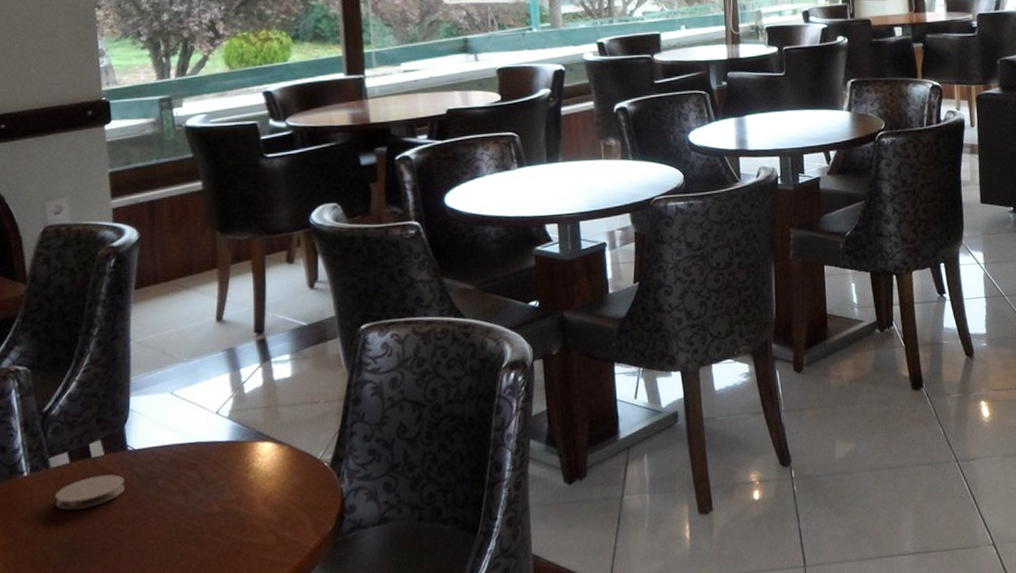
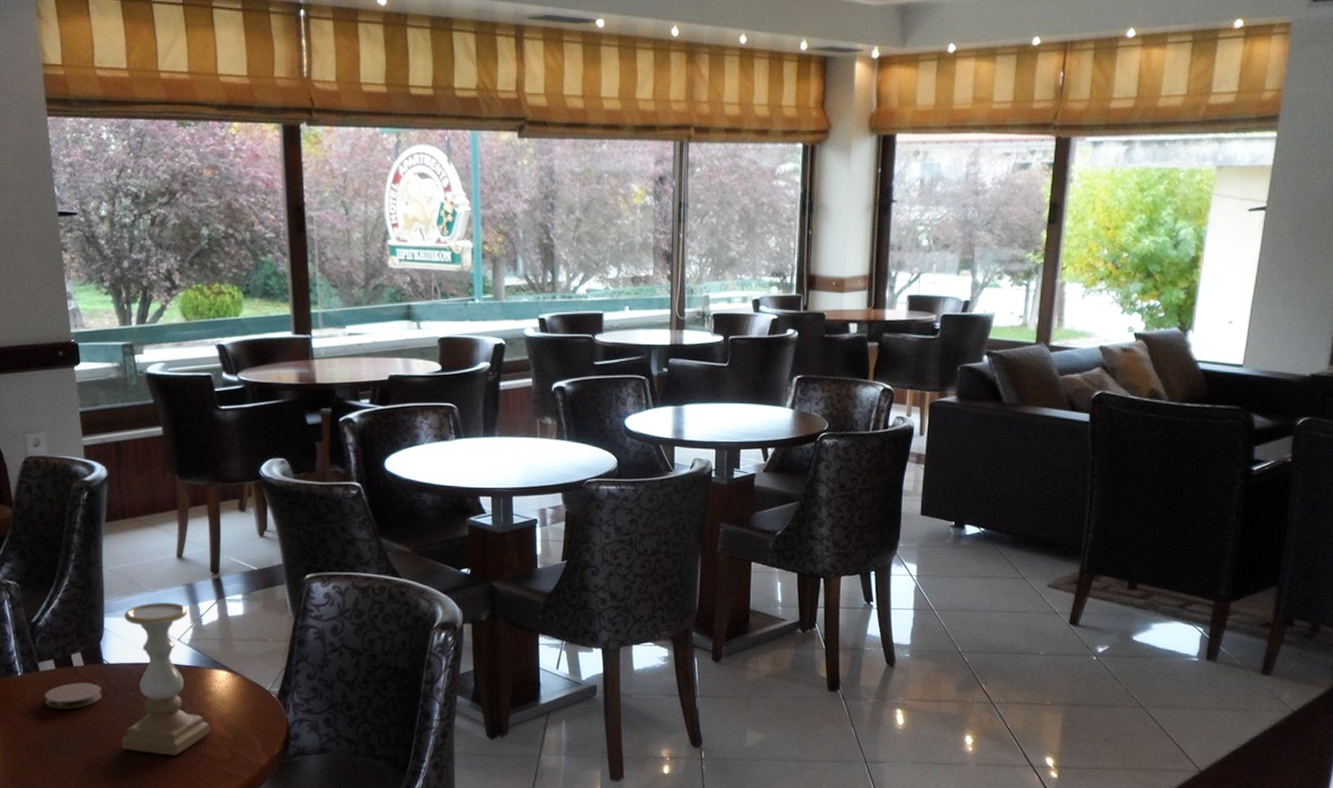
candle holder: none [146,371,252,550] -> present [121,602,210,756]

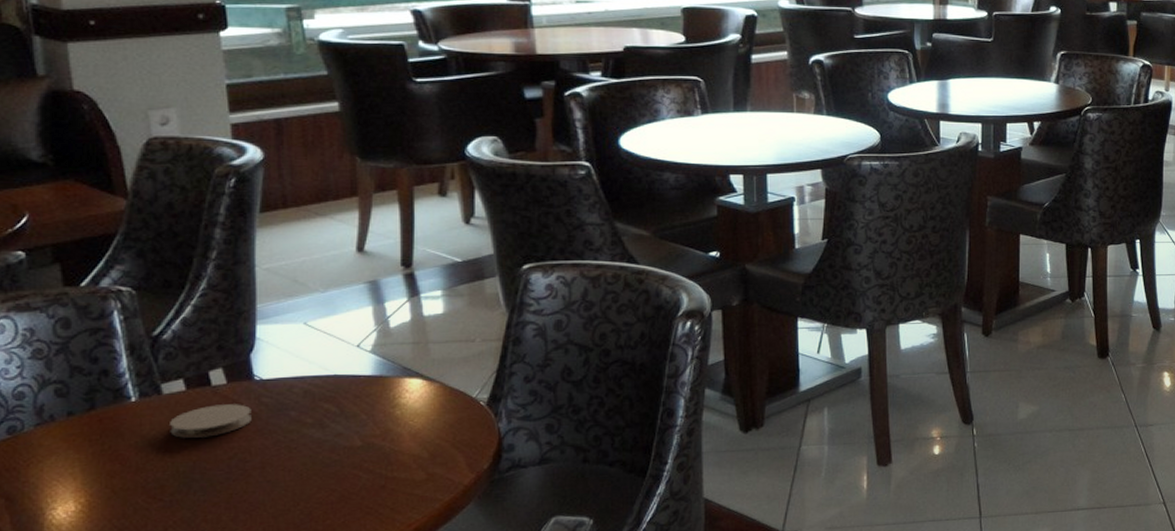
candle holder: present [121,602,210,756] -> none [278,303,398,483]

